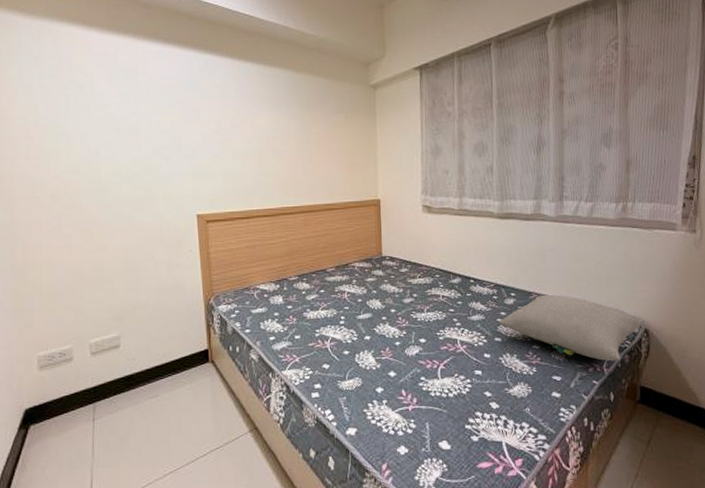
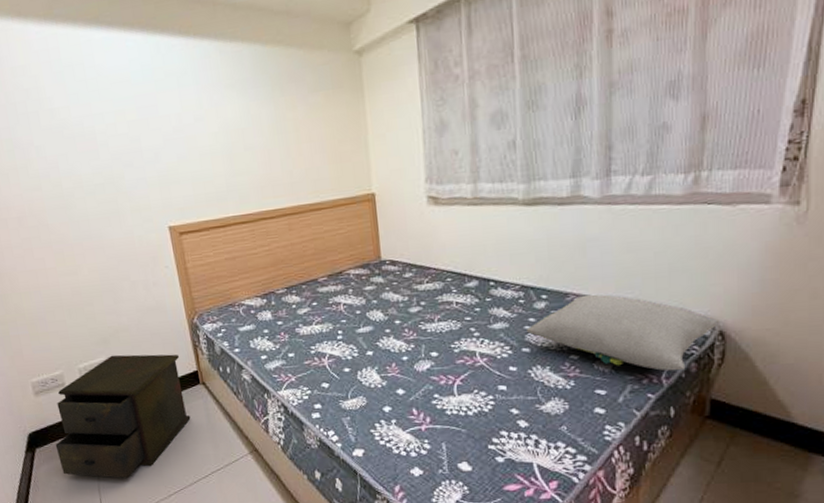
nightstand: none [52,331,196,457] -> present [55,354,191,478]

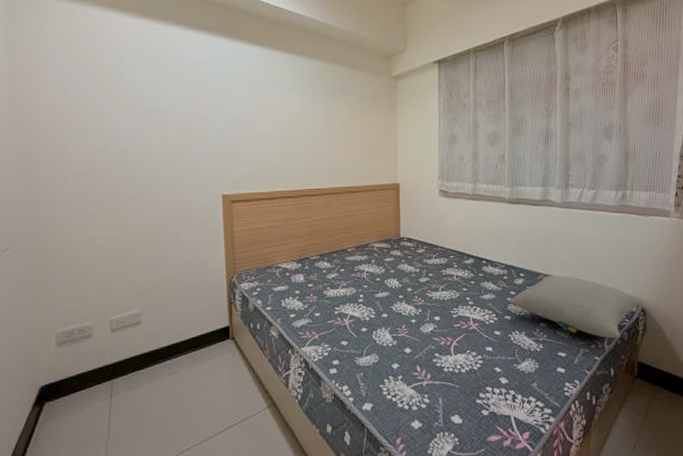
nightstand: present [55,354,191,478] -> none [68,308,216,434]

